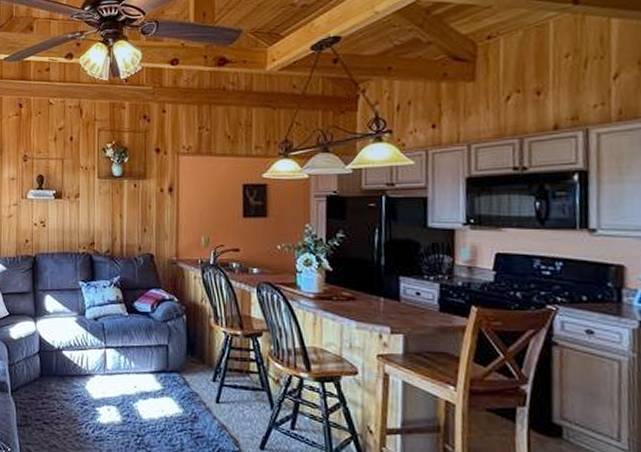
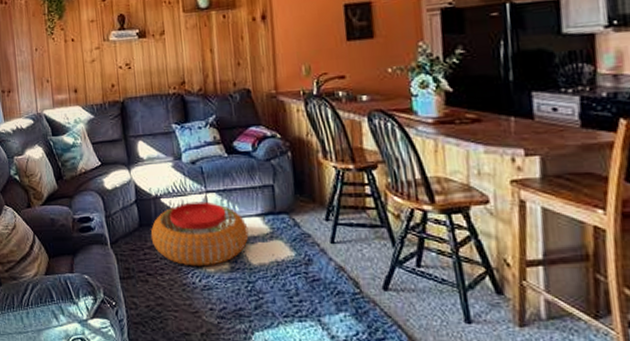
pouf: none [50,356,142,419] -> present [150,201,249,267]

